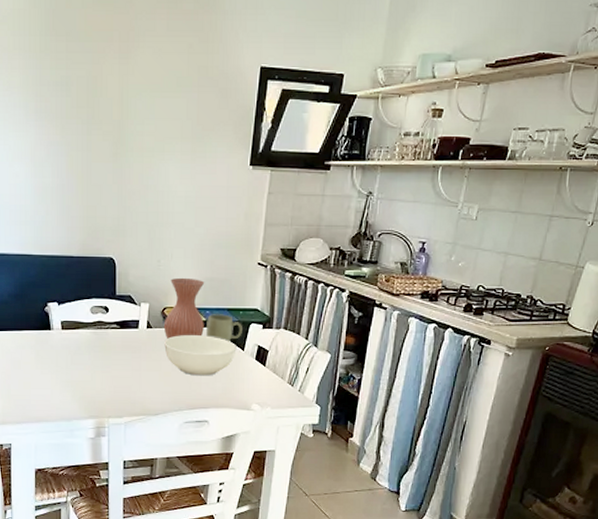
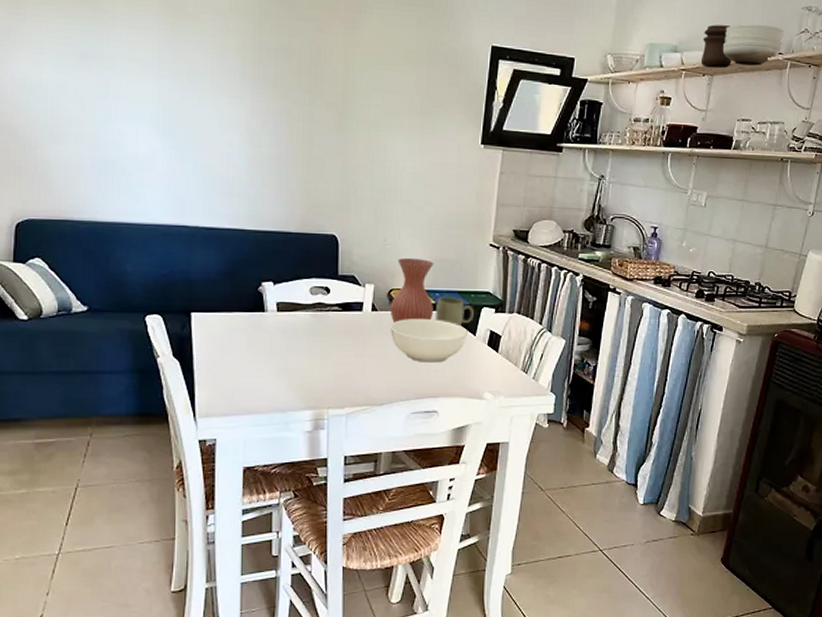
jar: none [476,30,510,76] -> present [700,24,732,69]
bowl: none [499,26,569,71] -> present [722,24,785,66]

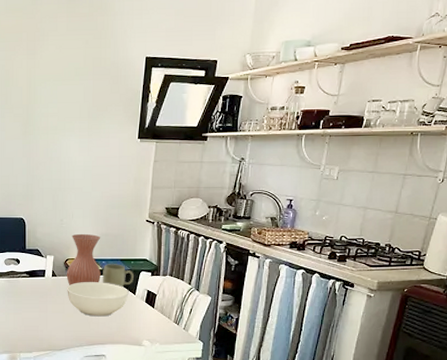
jar: present [700,24,732,69] -> none [332,18,363,57]
bowl: present [722,24,785,66] -> none [353,13,415,52]

